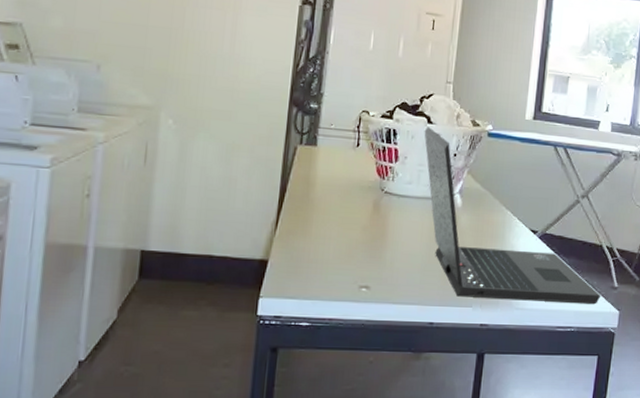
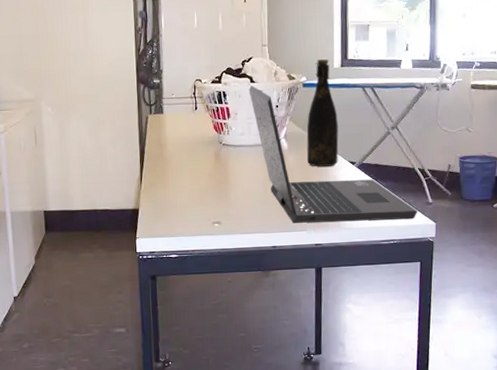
bottle: none [482,108,524,233] -> present [306,59,339,167]

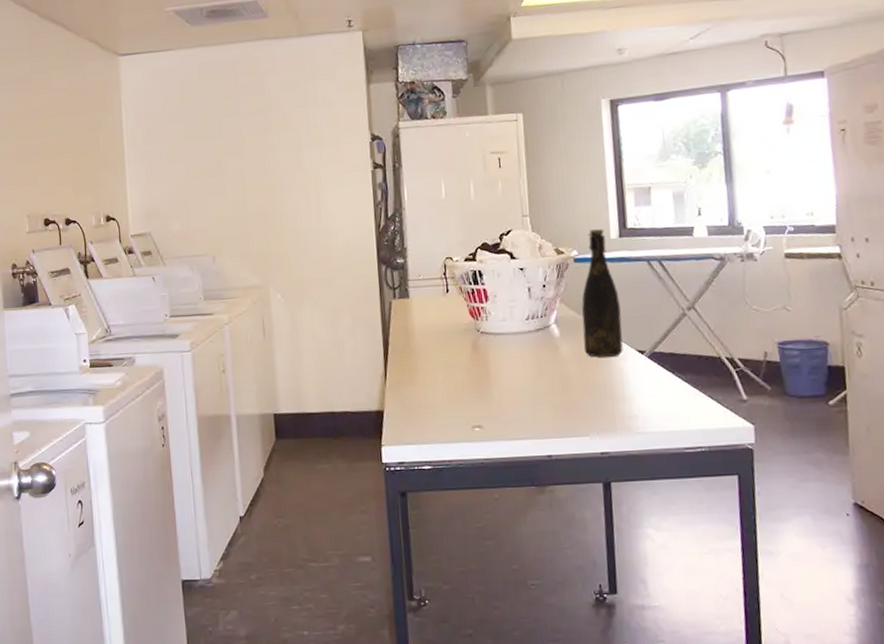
laptop: present [248,85,418,223] -> none [509,262,730,427]

